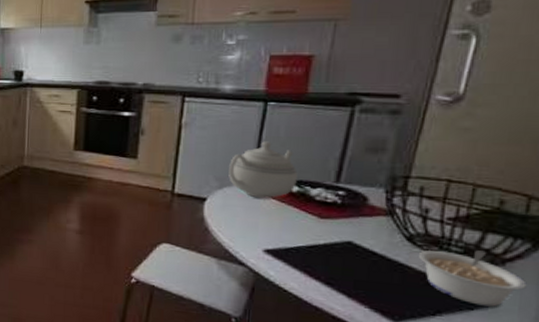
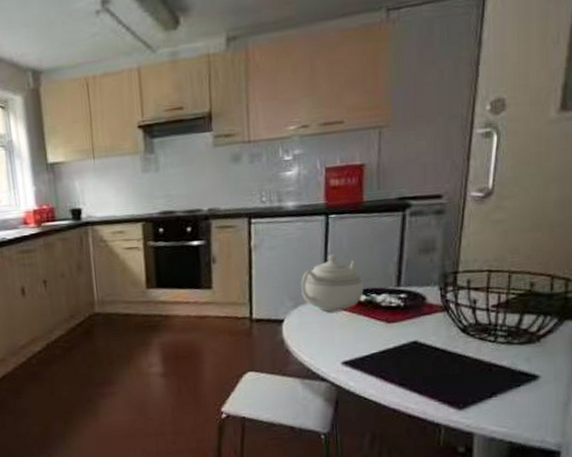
legume: present [419,250,527,307] -> none [473,331,558,381]

